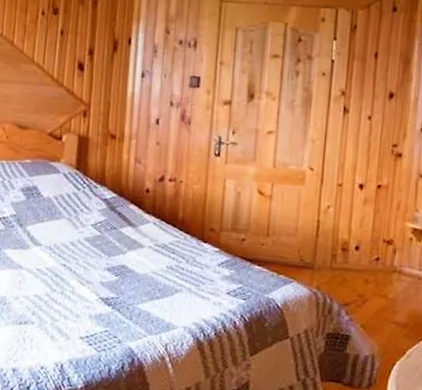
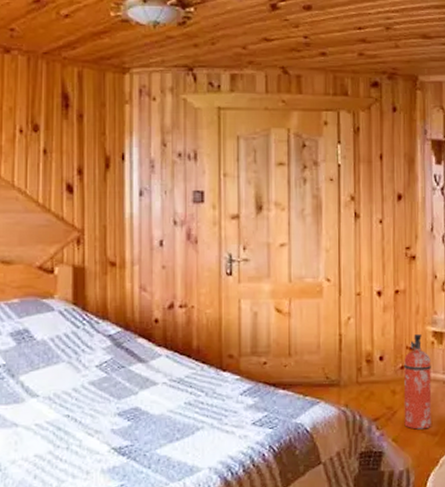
fire extinguisher: none [374,229,408,320] -> present [404,334,432,430]

